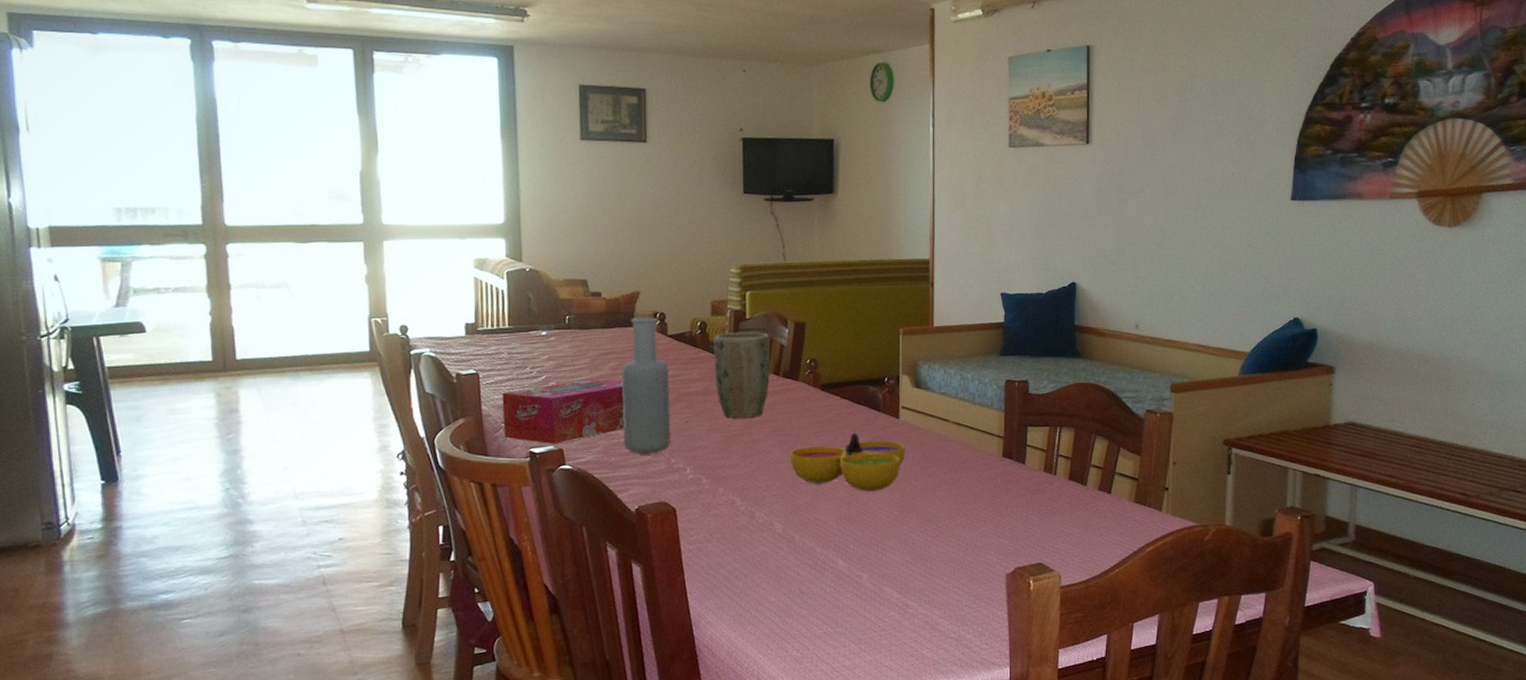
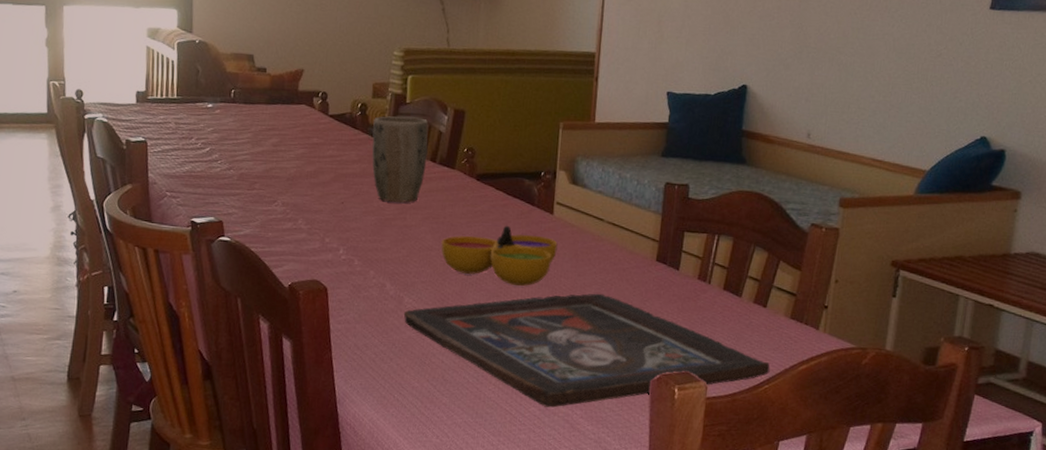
tissue box: present [502,377,625,444] -> none [167,152,284,215]
bottle: present [622,311,671,453] -> none [281,89,328,232]
religious icon: none [755,493,1119,610] -> present [403,293,770,408]

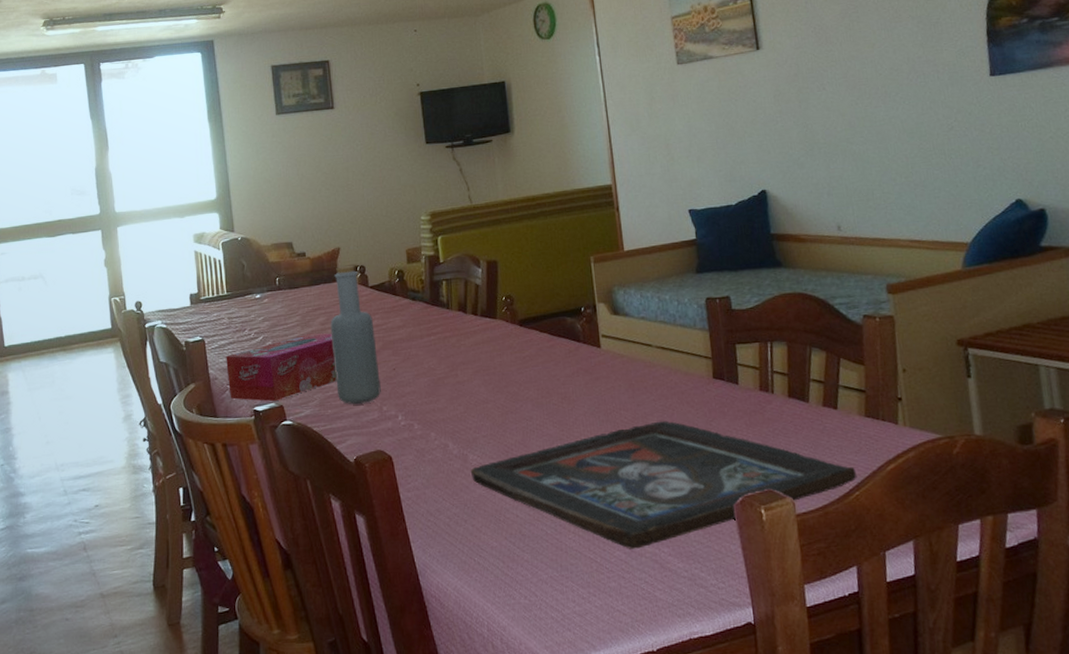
tissue box: none [167,152,284,215] -> present [226,333,337,401]
bottle: none [281,89,328,232] -> present [330,266,381,404]
plant pot: present [372,116,429,203] -> none [412,274,469,361]
decorative bowl: present [441,225,558,286] -> none [495,366,612,426]

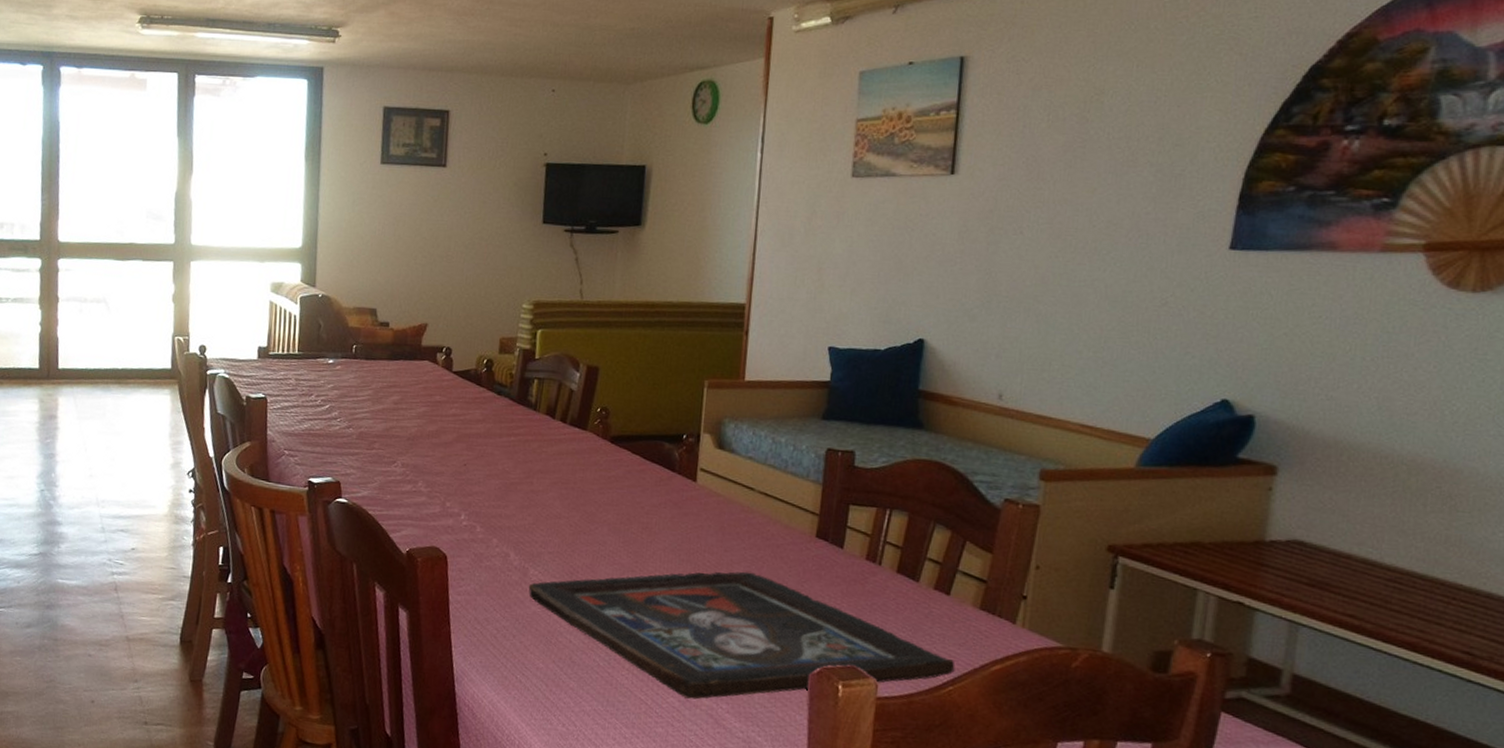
tissue box: present [226,333,337,401] -> none [285,410,405,476]
bottle: present [330,266,381,404] -> none [400,344,451,495]

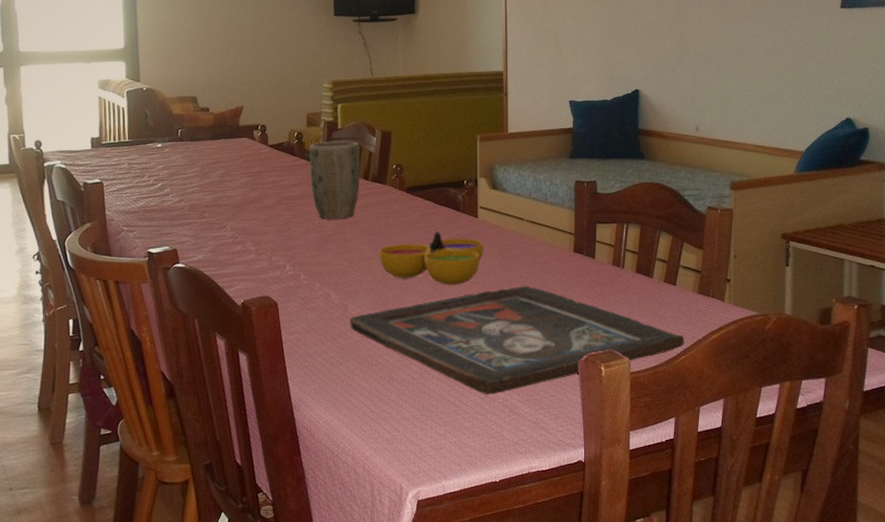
plant pot: none [497,373,559,466] -> present [309,141,360,218]
decorative bowl: none [570,492,701,561] -> present [379,231,484,285]

